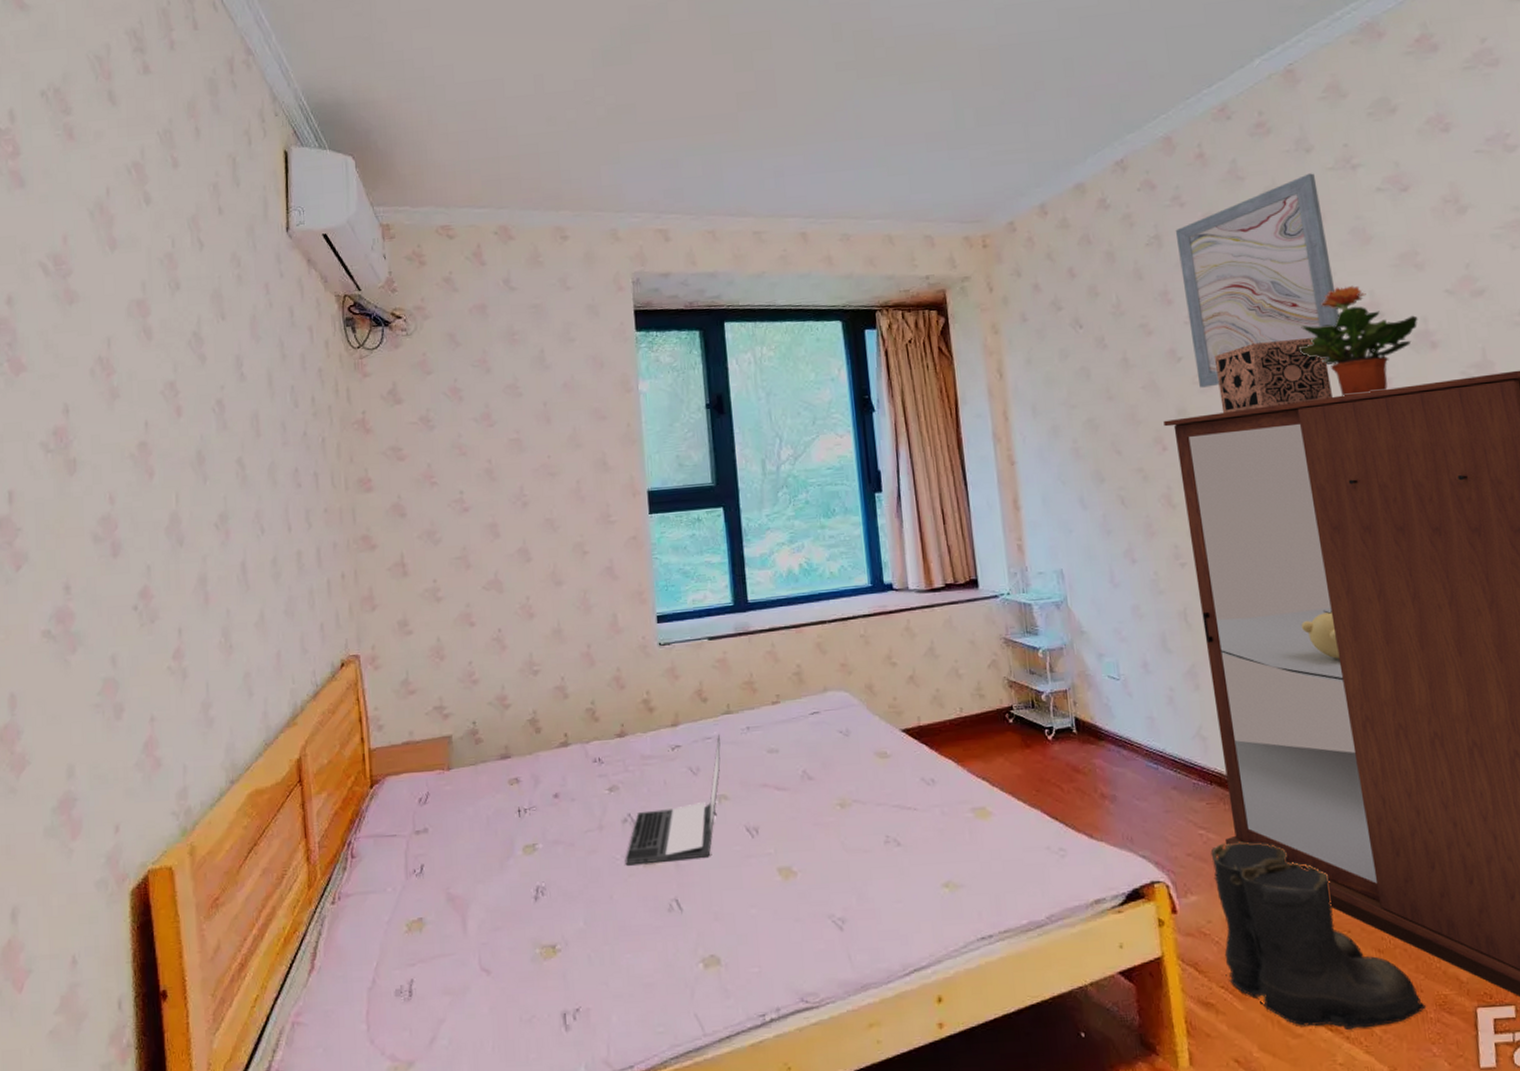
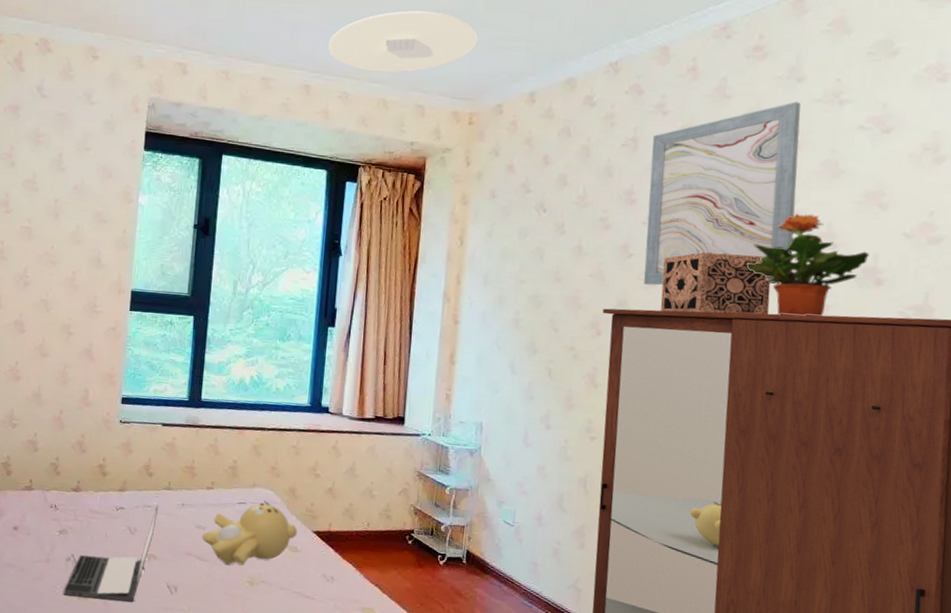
teddy bear: none [776,704,884,789] -> present [202,500,298,565]
ceiling light: none [818,135,976,208] -> present [328,11,479,73]

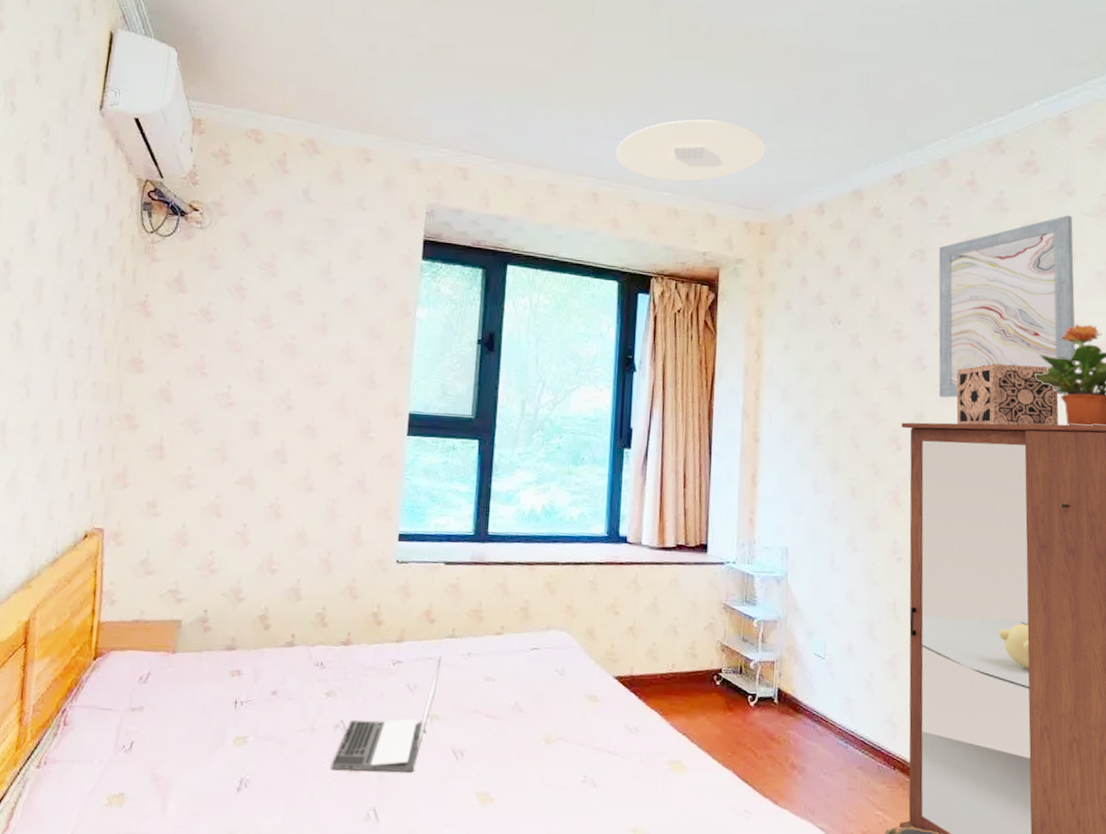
teddy bear: present [202,500,298,565] -> none [491,644,597,721]

